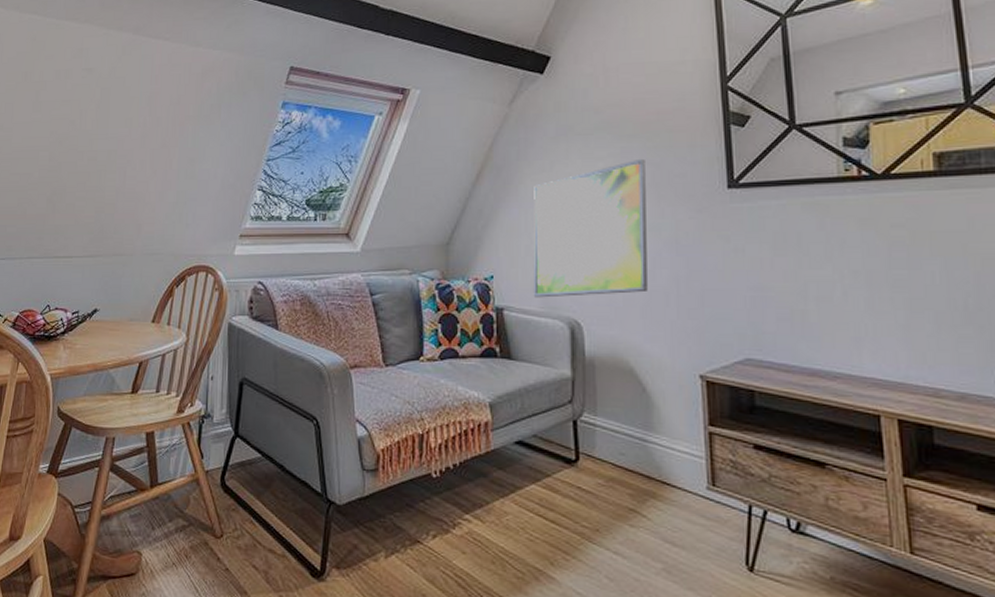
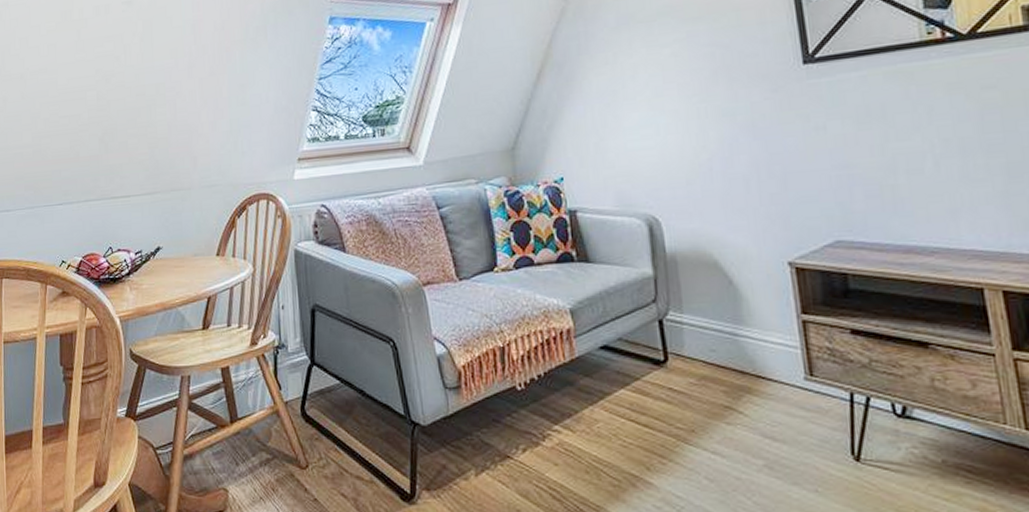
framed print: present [533,158,648,298] -> none [598,41,726,197]

